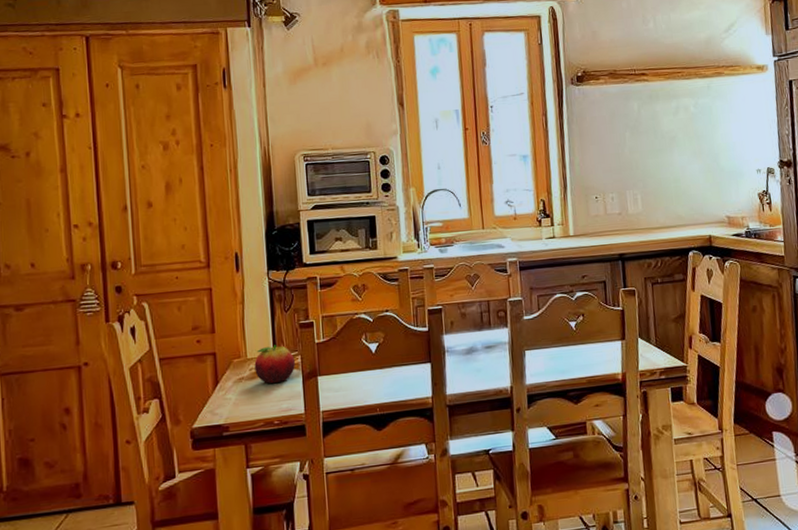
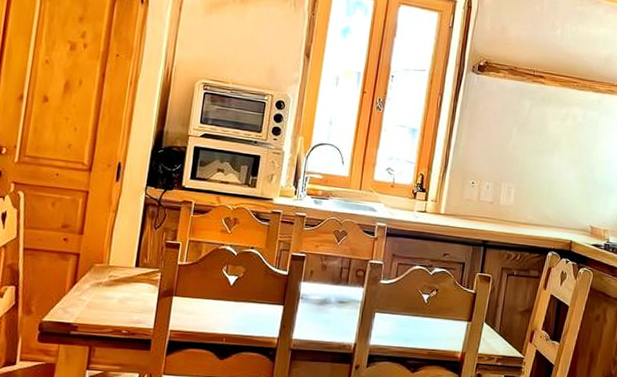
fruit: present [254,345,295,383] -> none [114,258,155,295]

